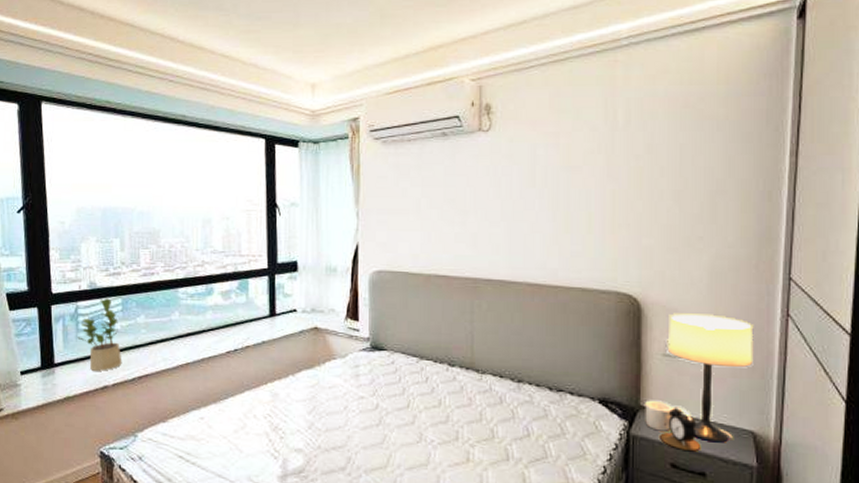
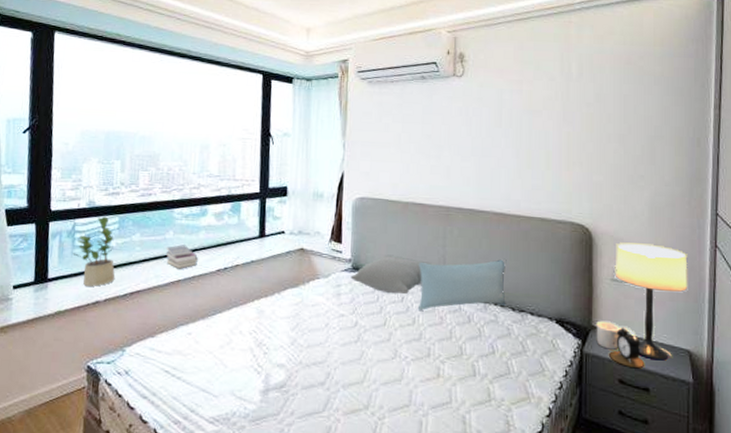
books: none [172,326,207,353] -> present [166,245,199,270]
pillow: none [369,333,458,375] -> present [350,256,432,295]
pillow: none [444,333,543,393] -> present [419,258,507,312]

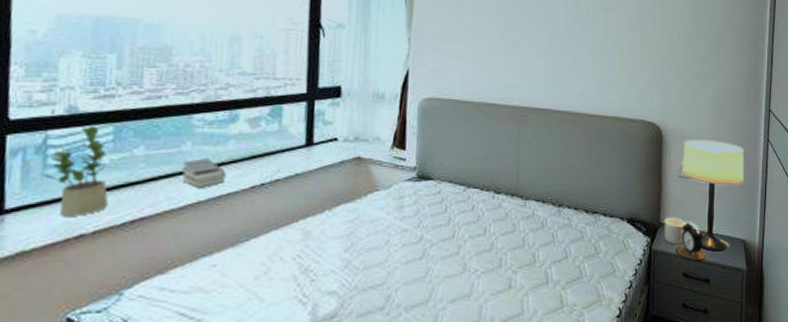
pillow: present [350,256,432,295] -> none [415,162,505,203]
pillow: present [419,258,507,312] -> none [490,159,581,220]

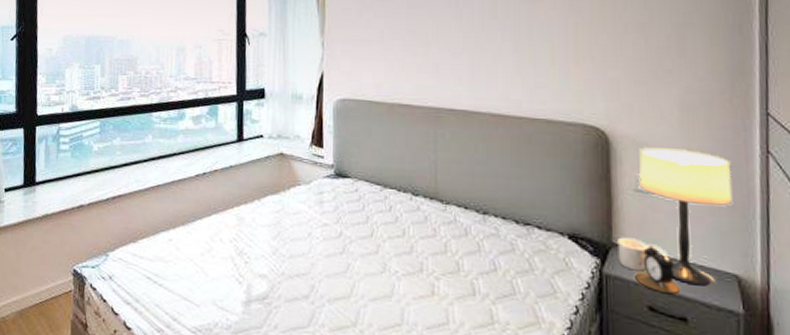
potted plant: present [43,125,109,216] -> none [58,120,98,191]
books: present [181,158,227,190] -> none [145,149,178,175]

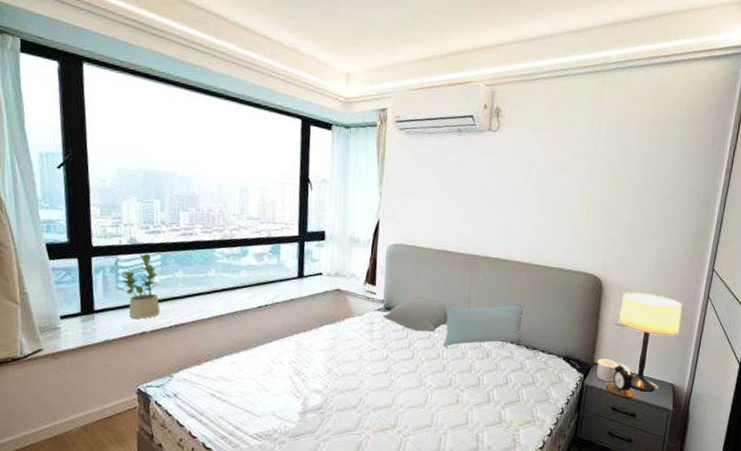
potted plant: none [58,120,98,191] -> present [117,253,160,319]
pillow: none [333,161,422,204] -> present [383,298,458,333]
pillow: none [408,165,508,222] -> present [443,303,525,348]

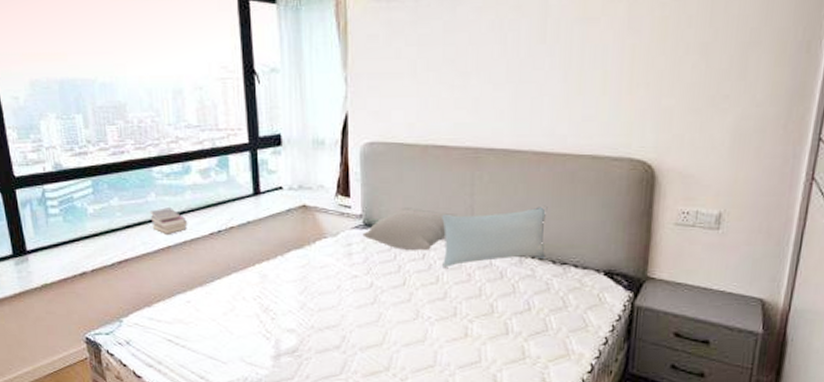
potted plant: present [117,253,160,319] -> none [48,180,99,257]
books: none [208,282,241,306] -> present [149,207,188,236]
mug: present [596,358,620,383] -> none [651,270,684,301]
alarm clock: present [606,364,635,398] -> none [665,277,707,319]
table lamp: present [619,292,682,392] -> none [681,180,773,311]

